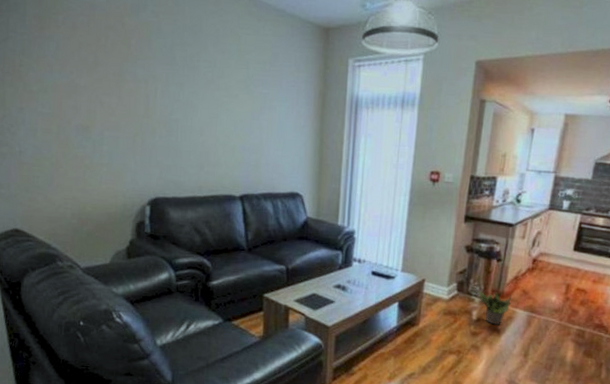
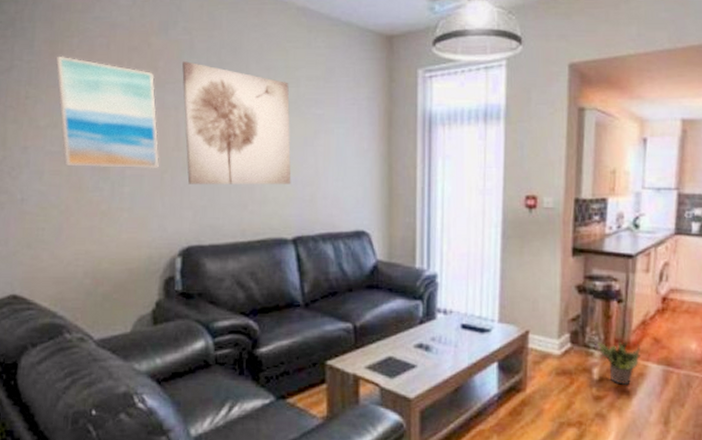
wall art: none [44,30,132,132] -> present [55,56,159,169]
wall art: none [151,41,240,151] -> present [182,61,291,184]

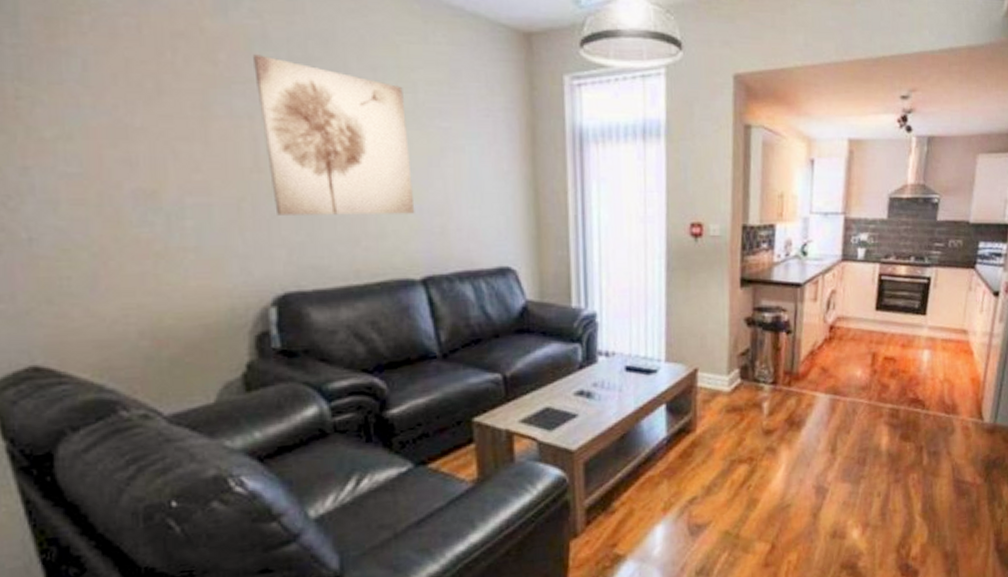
wall art: present [55,56,159,169] -> none [57,39,233,197]
potted plant: present [597,340,642,385] -> none [767,372,810,417]

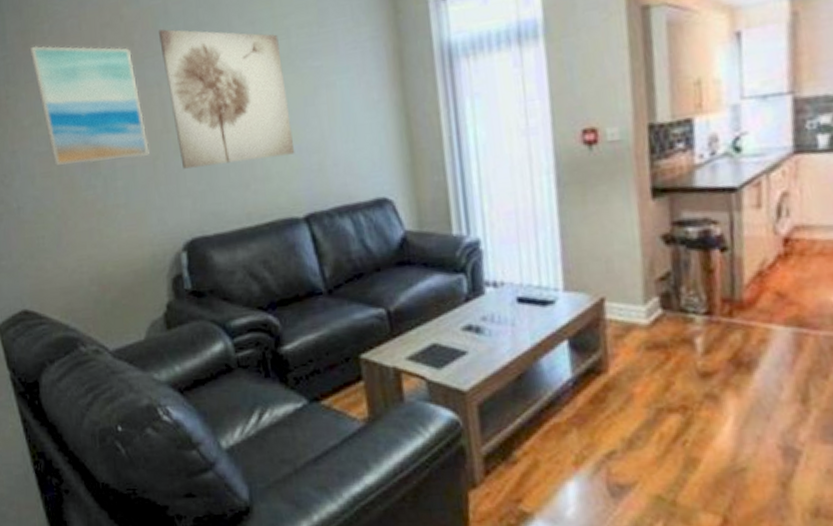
wall art: none [57,39,233,197] -> present [29,45,149,166]

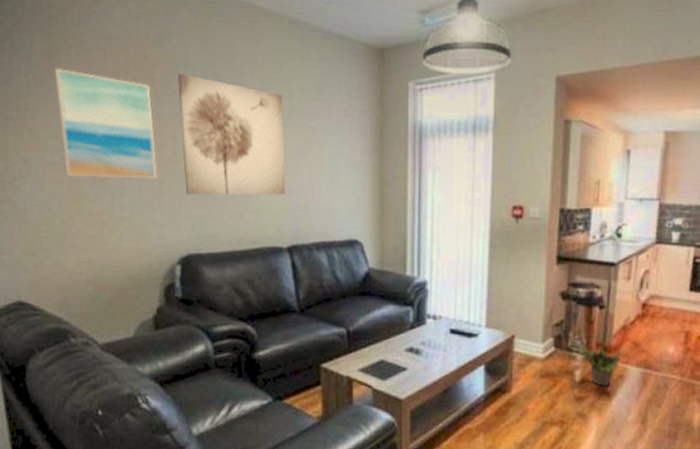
potted plant: none [698,299,761,356] -> present [580,344,622,386]

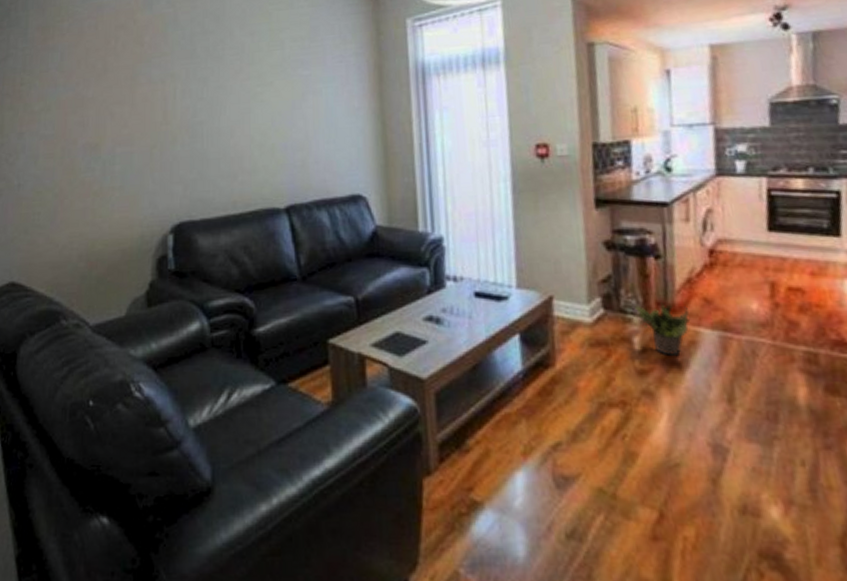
wall art: present [53,68,157,180] -> none [47,40,148,148]
wall art: present [178,74,286,195] -> none [167,34,281,158]

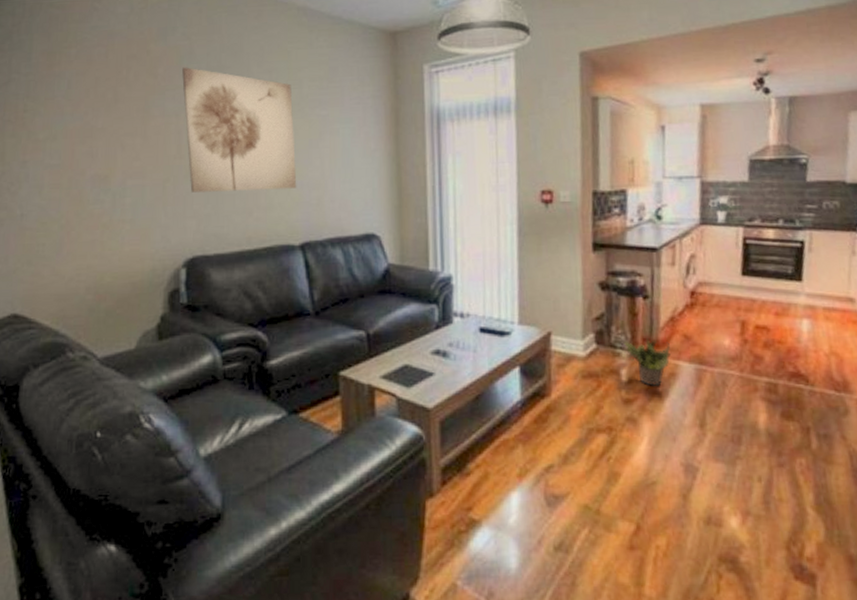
wall art: none [167,34,281,158] -> present [182,67,297,193]

